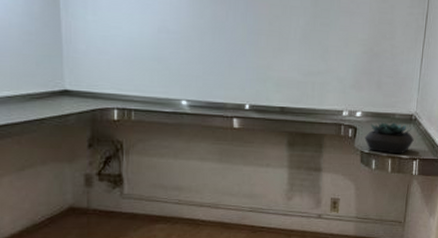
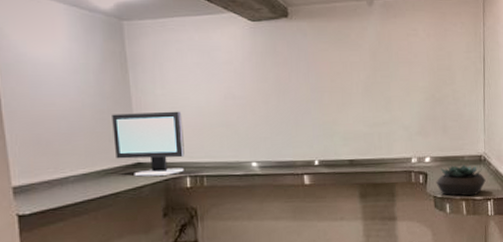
computer monitor: none [40,36,113,106] -> present [112,111,185,177]

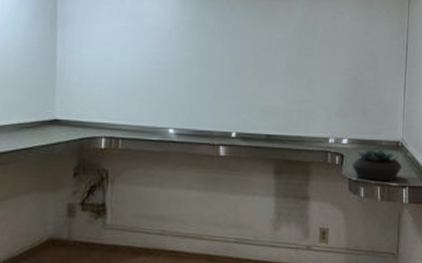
computer monitor: present [112,111,185,177] -> none [33,69,105,135]

